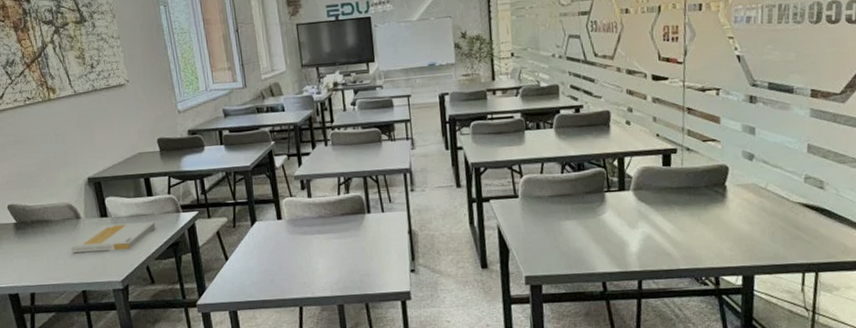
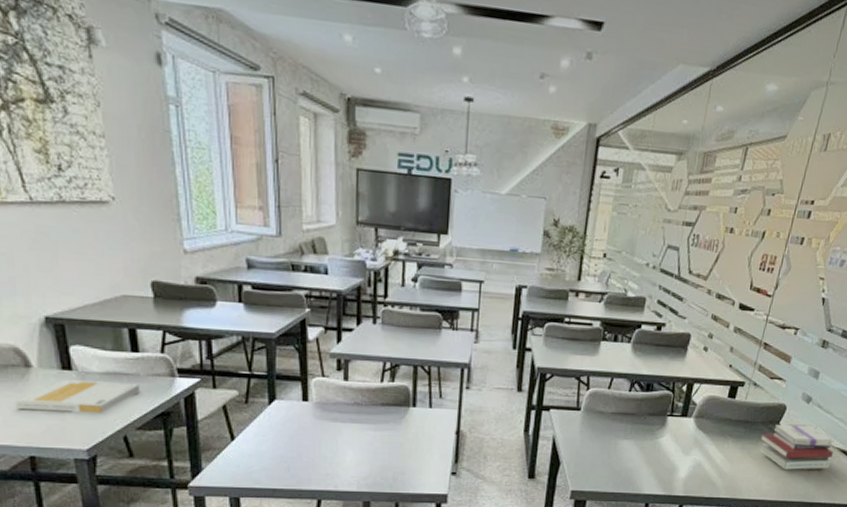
books: none [707,184,795,232] -> present [759,425,833,470]

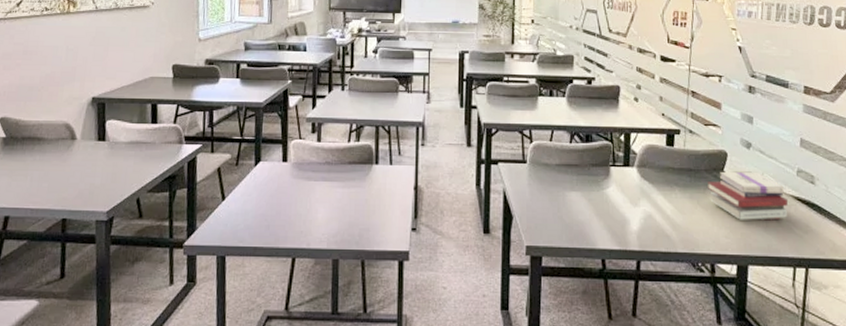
book: present [14,380,141,413] -> none [59,149,155,178]

